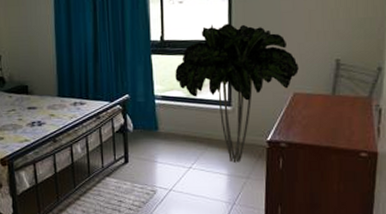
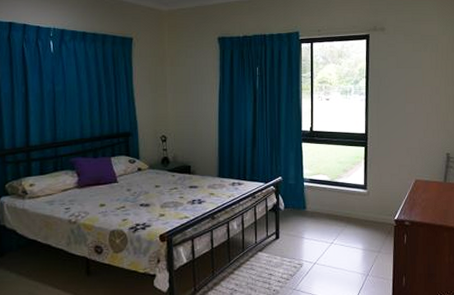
indoor plant: present [175,23,299,163] -> none [321,120,419,239]

